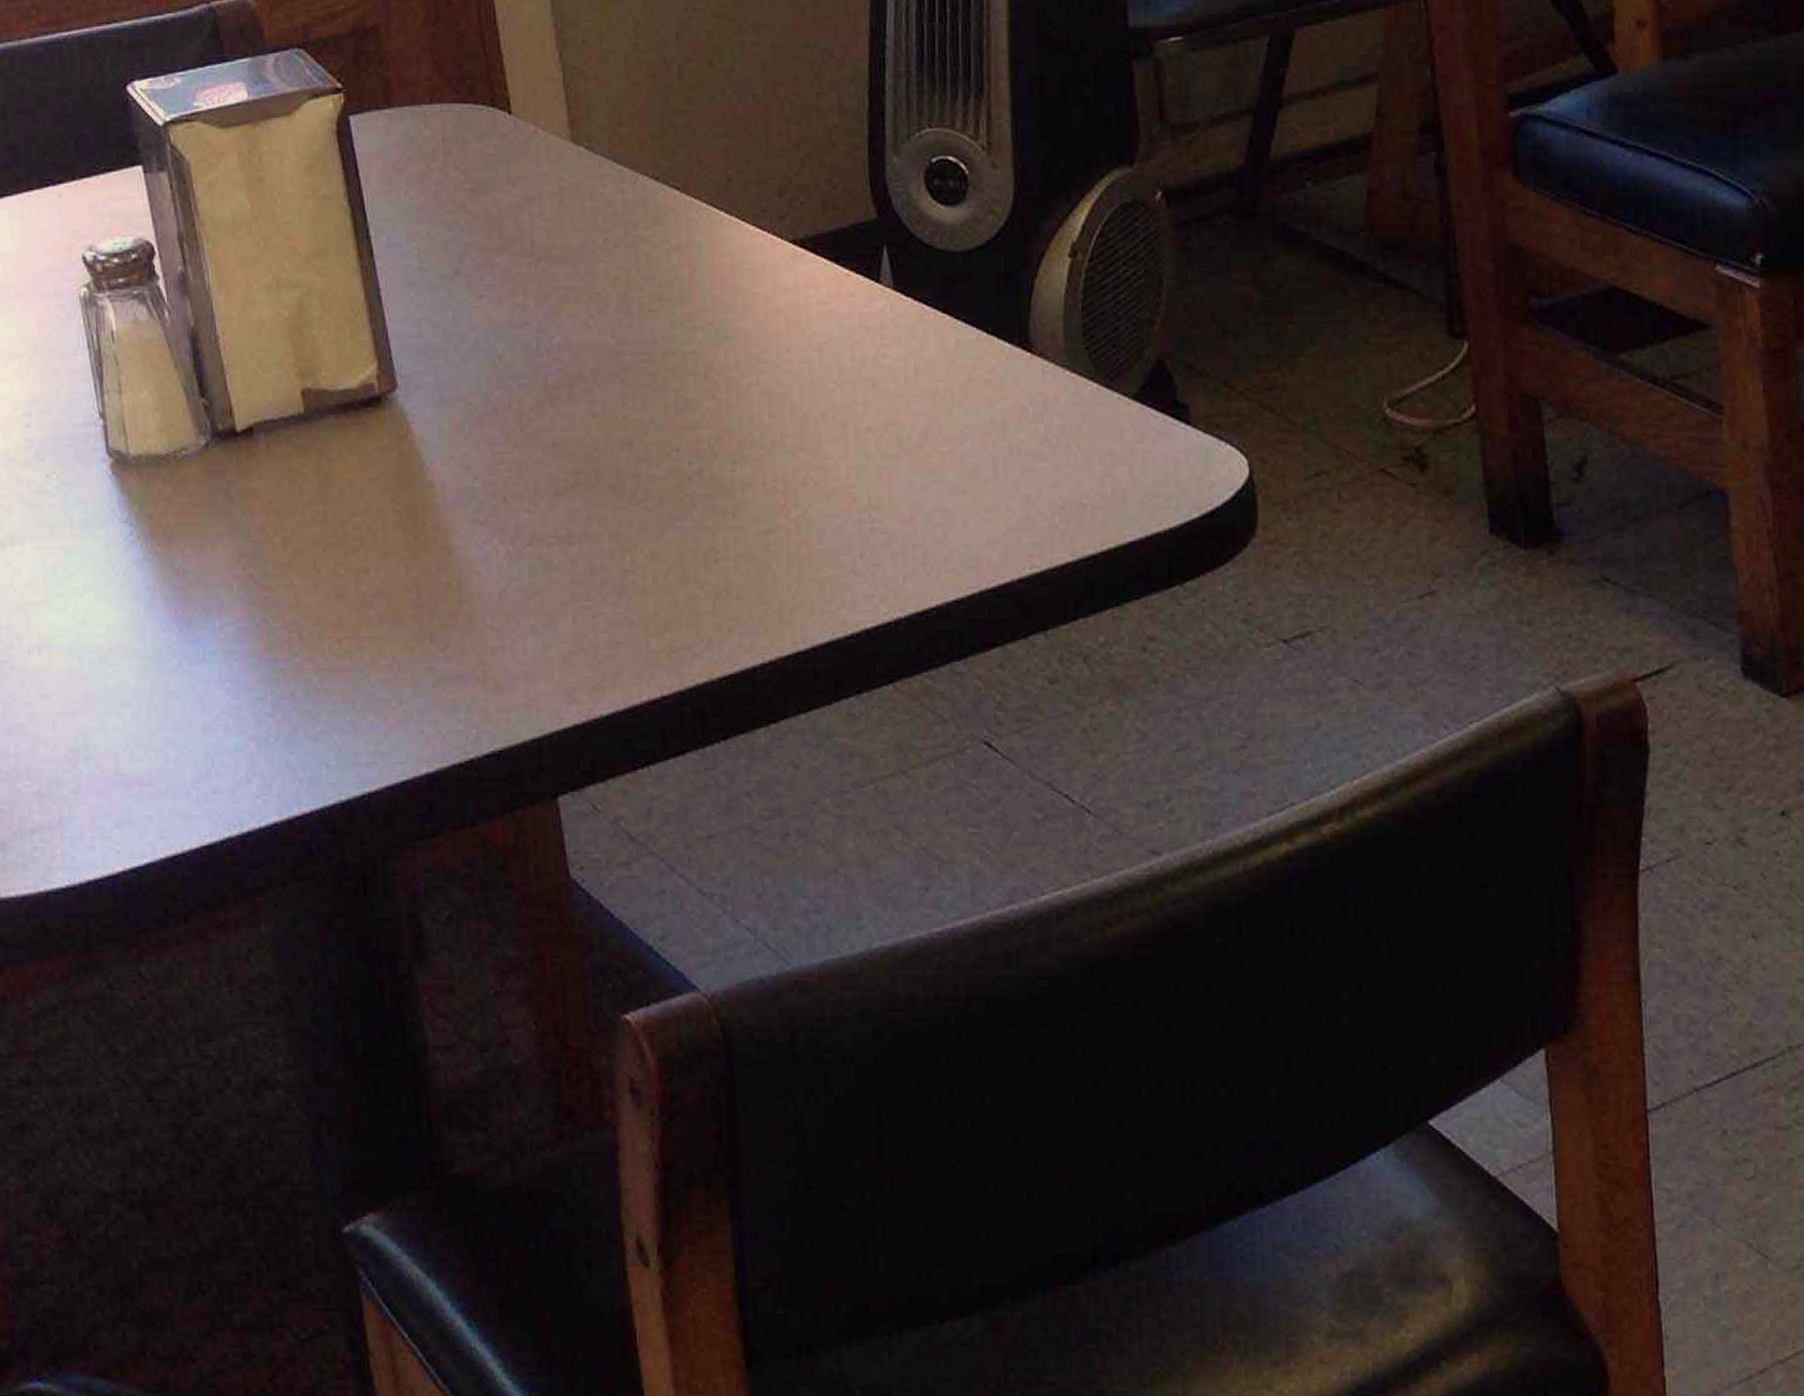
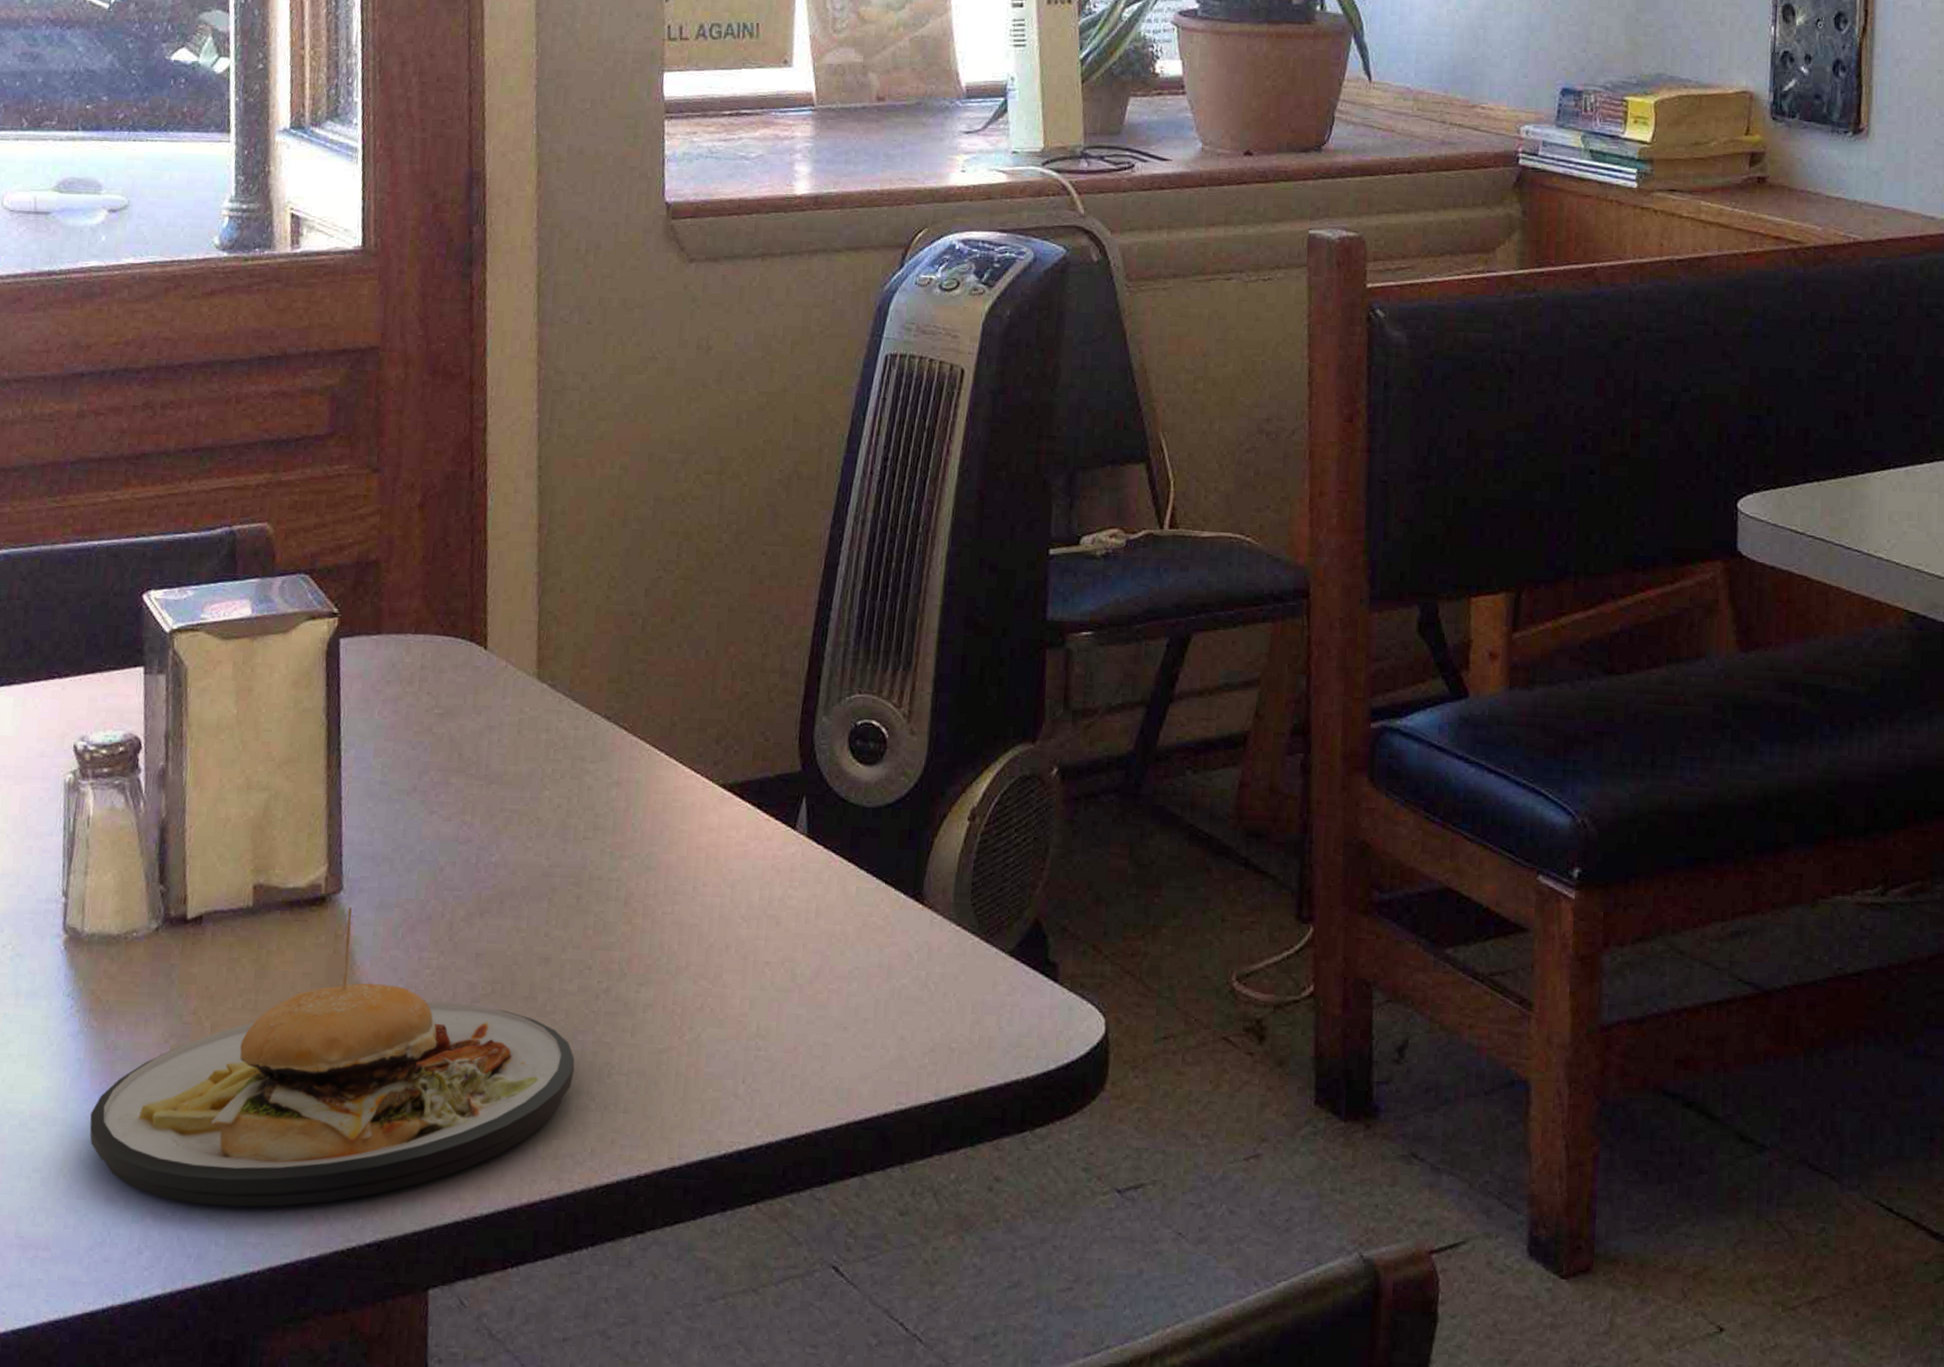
burger: none [170,405,677,727] -> present [89,907,575,1207]

